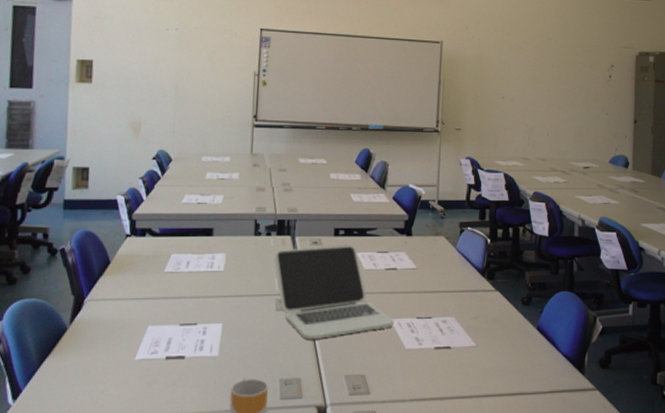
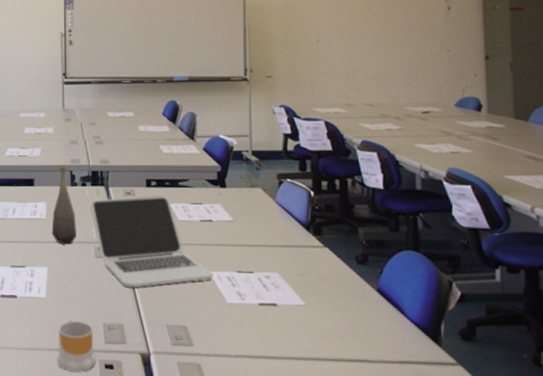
bottle: none [229,214,258,298] -> present [51,165,77,245]

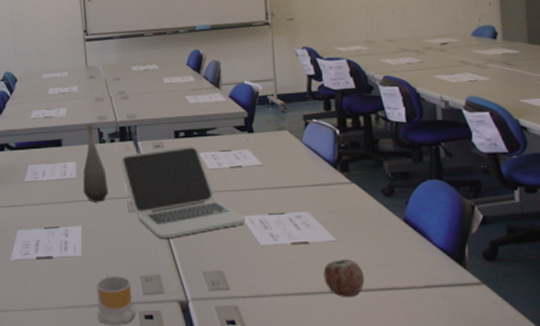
apple: none [290,324,333,367] -> present [323,258,365,298]

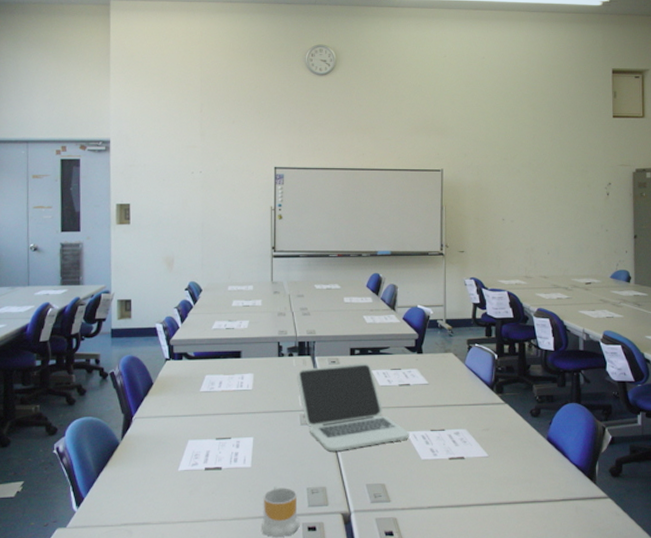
bottle: present [82,123,108,202] -> none [258,337,283,414]
apple: present [323,258,365,298] -> none [475,473,510,510]

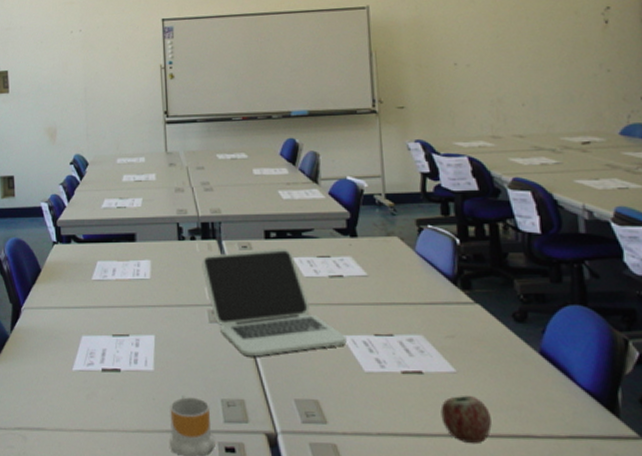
apple: none [475,473,510,510] -> present [440,395,492,444]

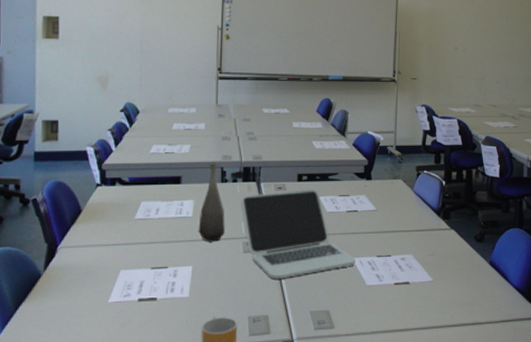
bottle: none [157,217,187,309] -> present [198,162,225,242]
apple: present [440,395,492,444] -> none [419,297,453,333]

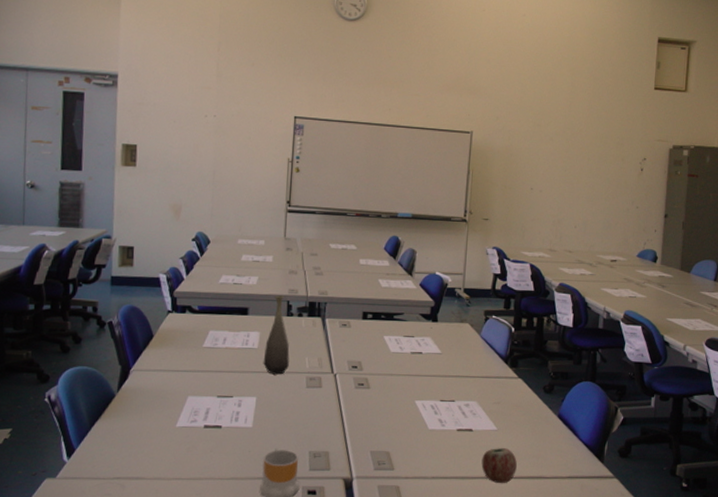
laptop: present [241,188,356,279] -> none [305,327,418,417]
apple: none [419,297,453,333] -> present [481,447,517,484]

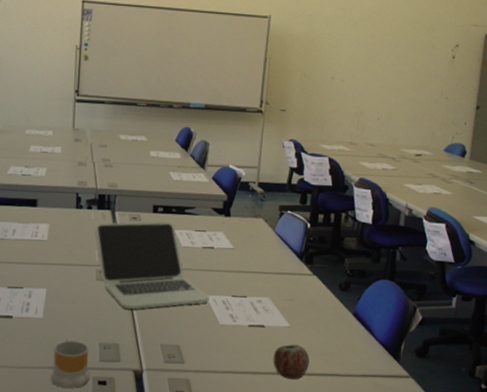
bottle: present [263,295,290,375] -> none [53,187,79,267]
laptop: none [305,327,418,417] -> present [95,221,210,310]

